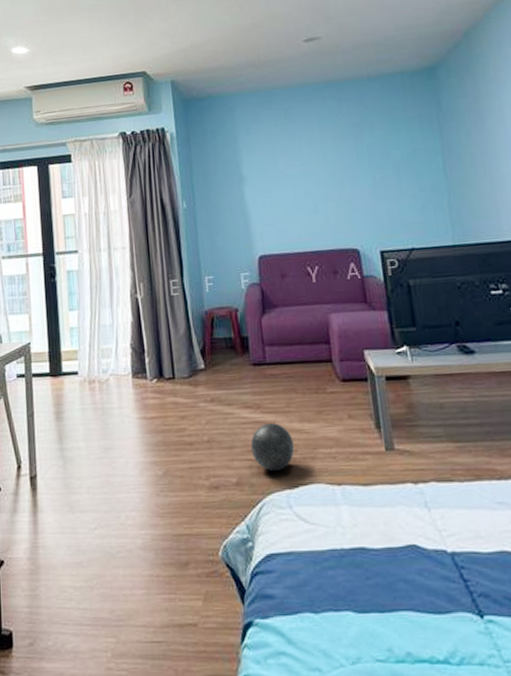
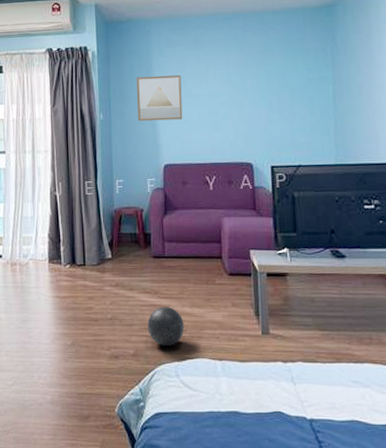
wall art: none [221,154,277,209] -> present [136,75,183,122]

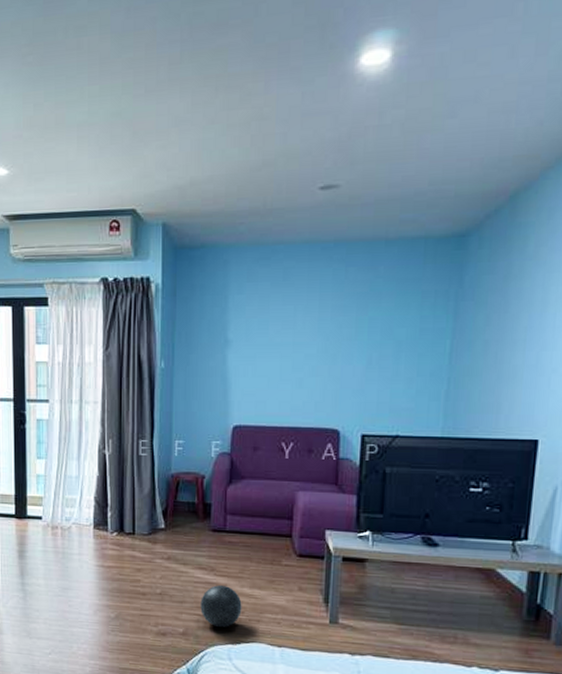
wall art: present [136,75,183,122] -> none [205,317,262,373]

